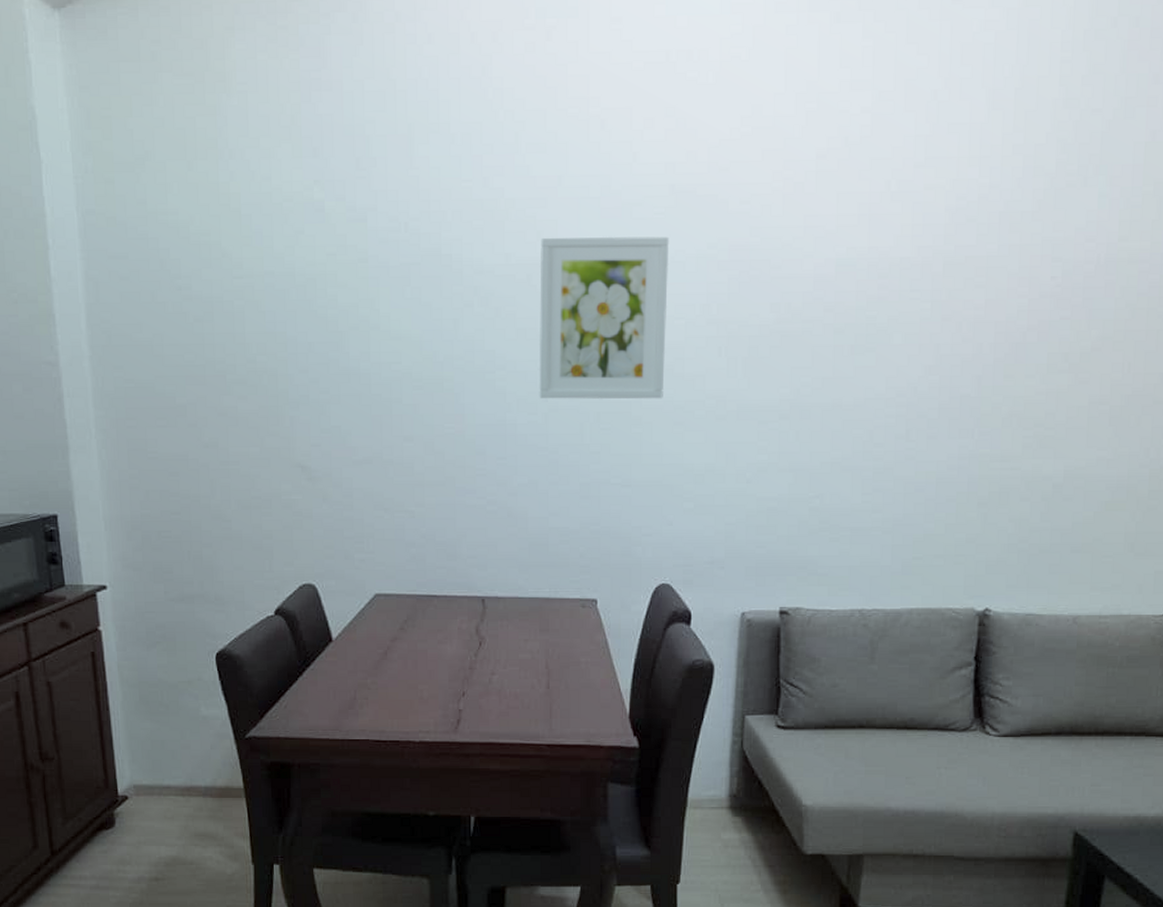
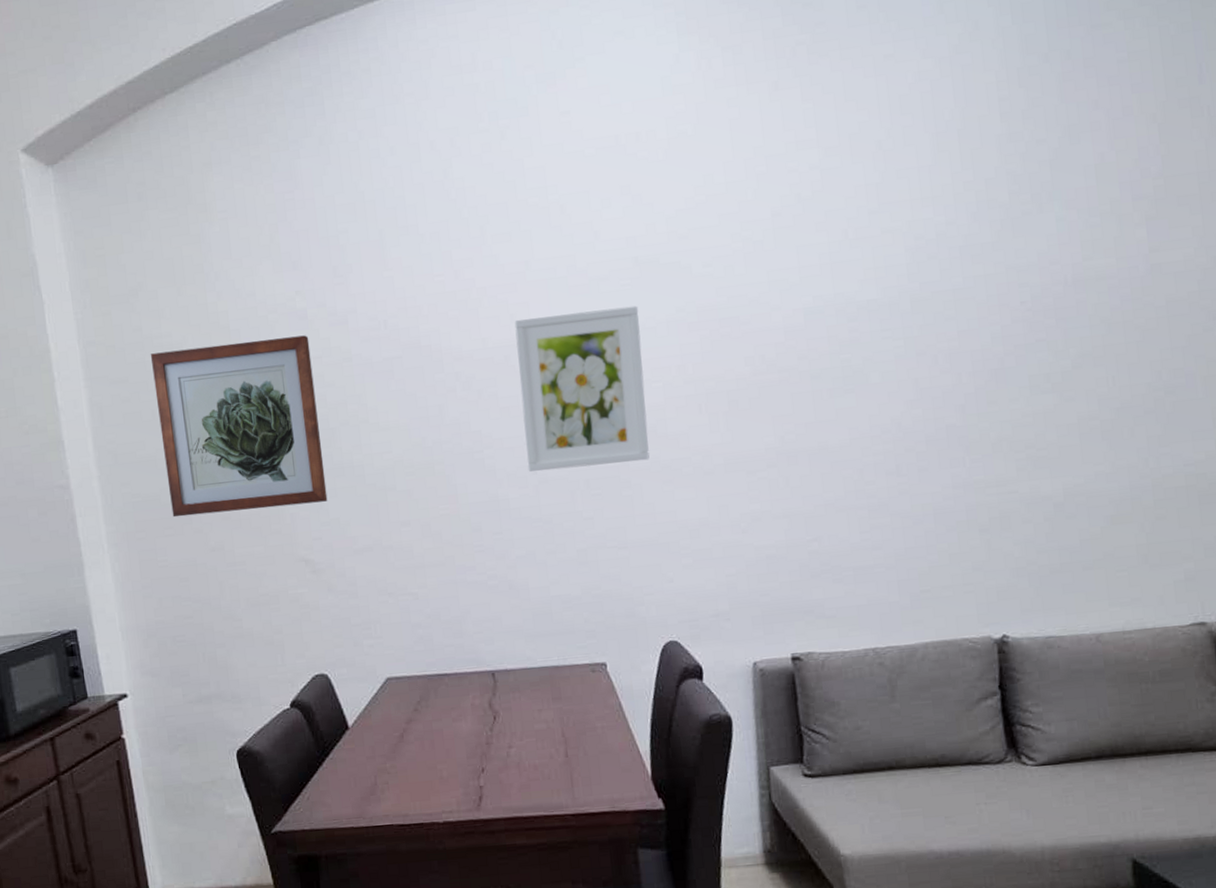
wall art: none [153,229,330,408] -> present [150,335,328,518]

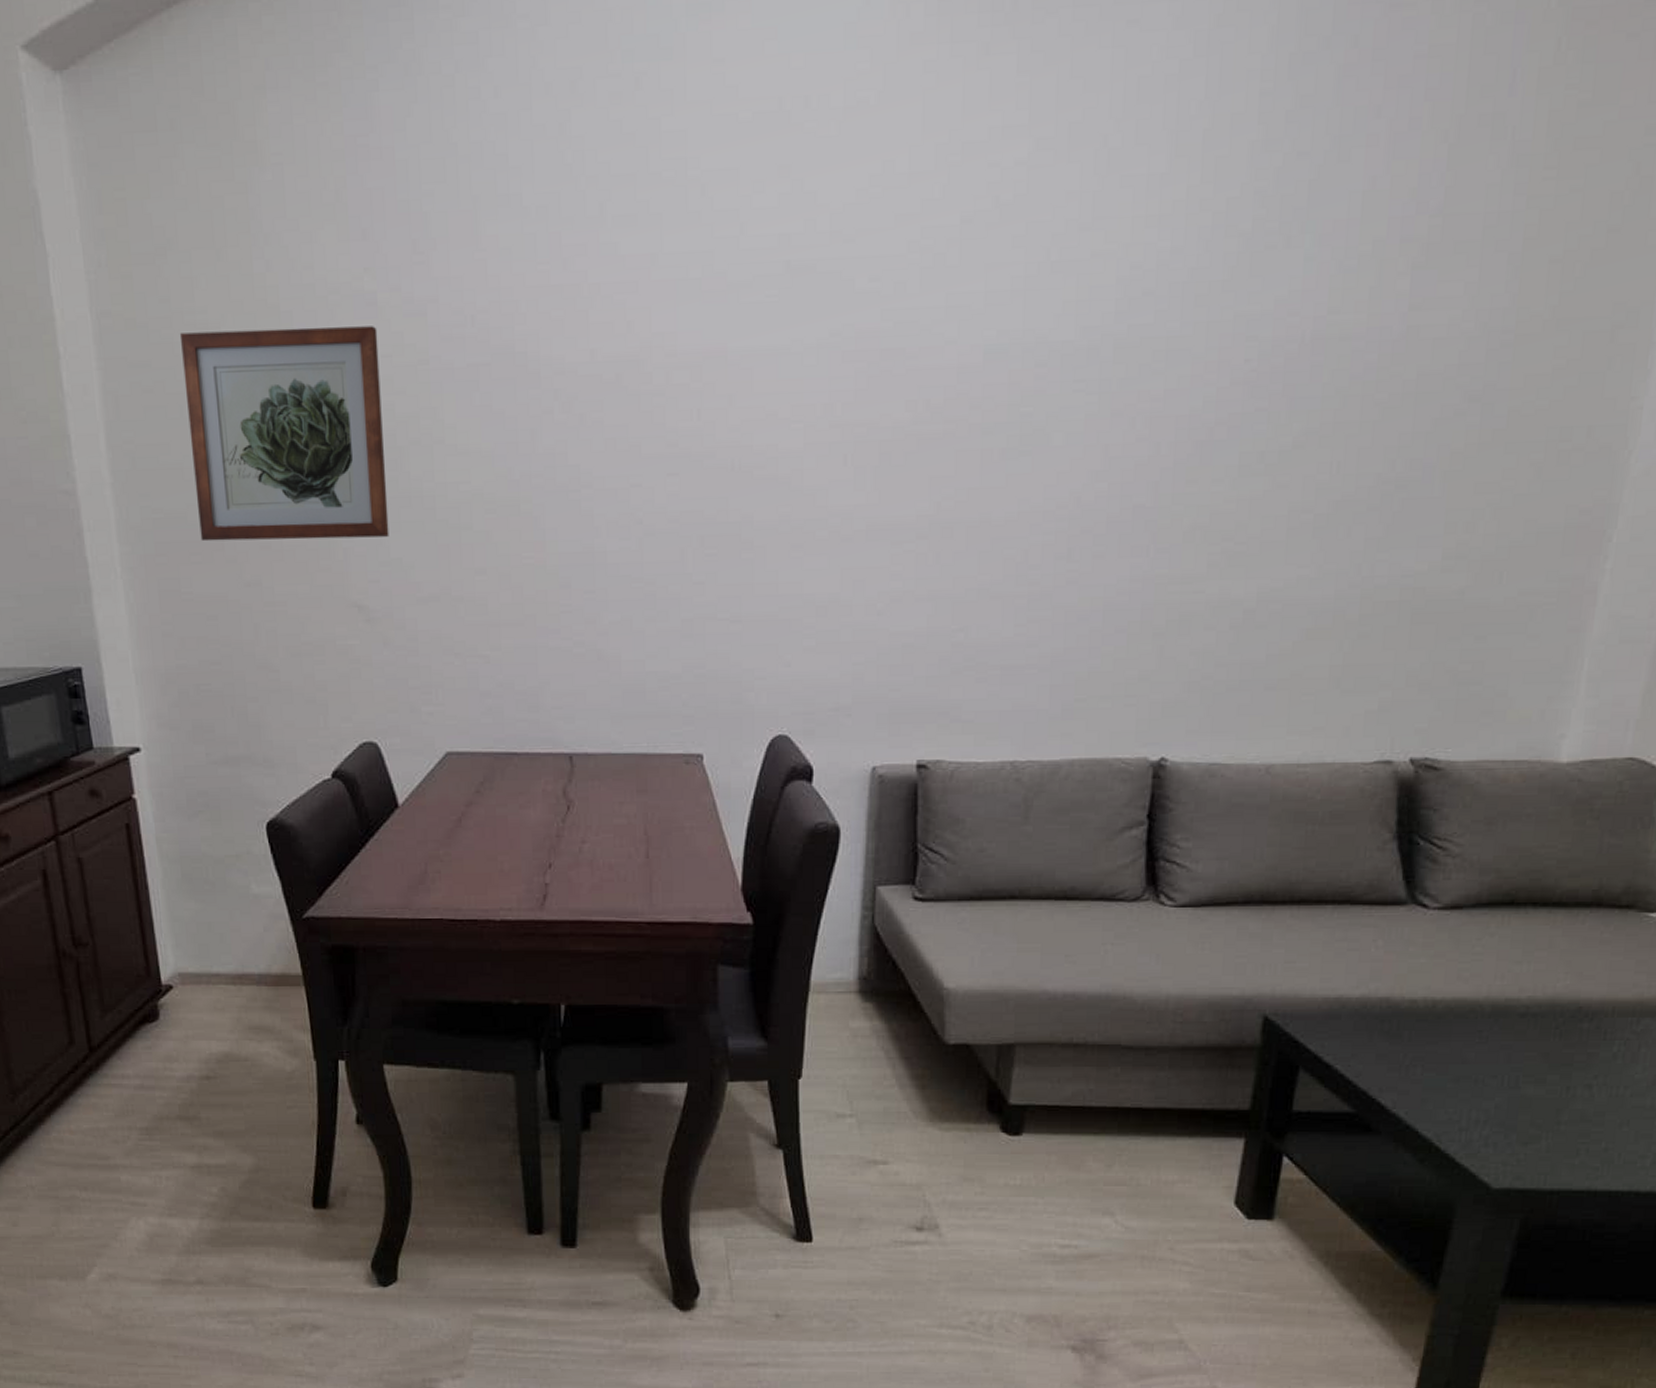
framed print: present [514,305,650,471] -> none [631,323,784,521]

